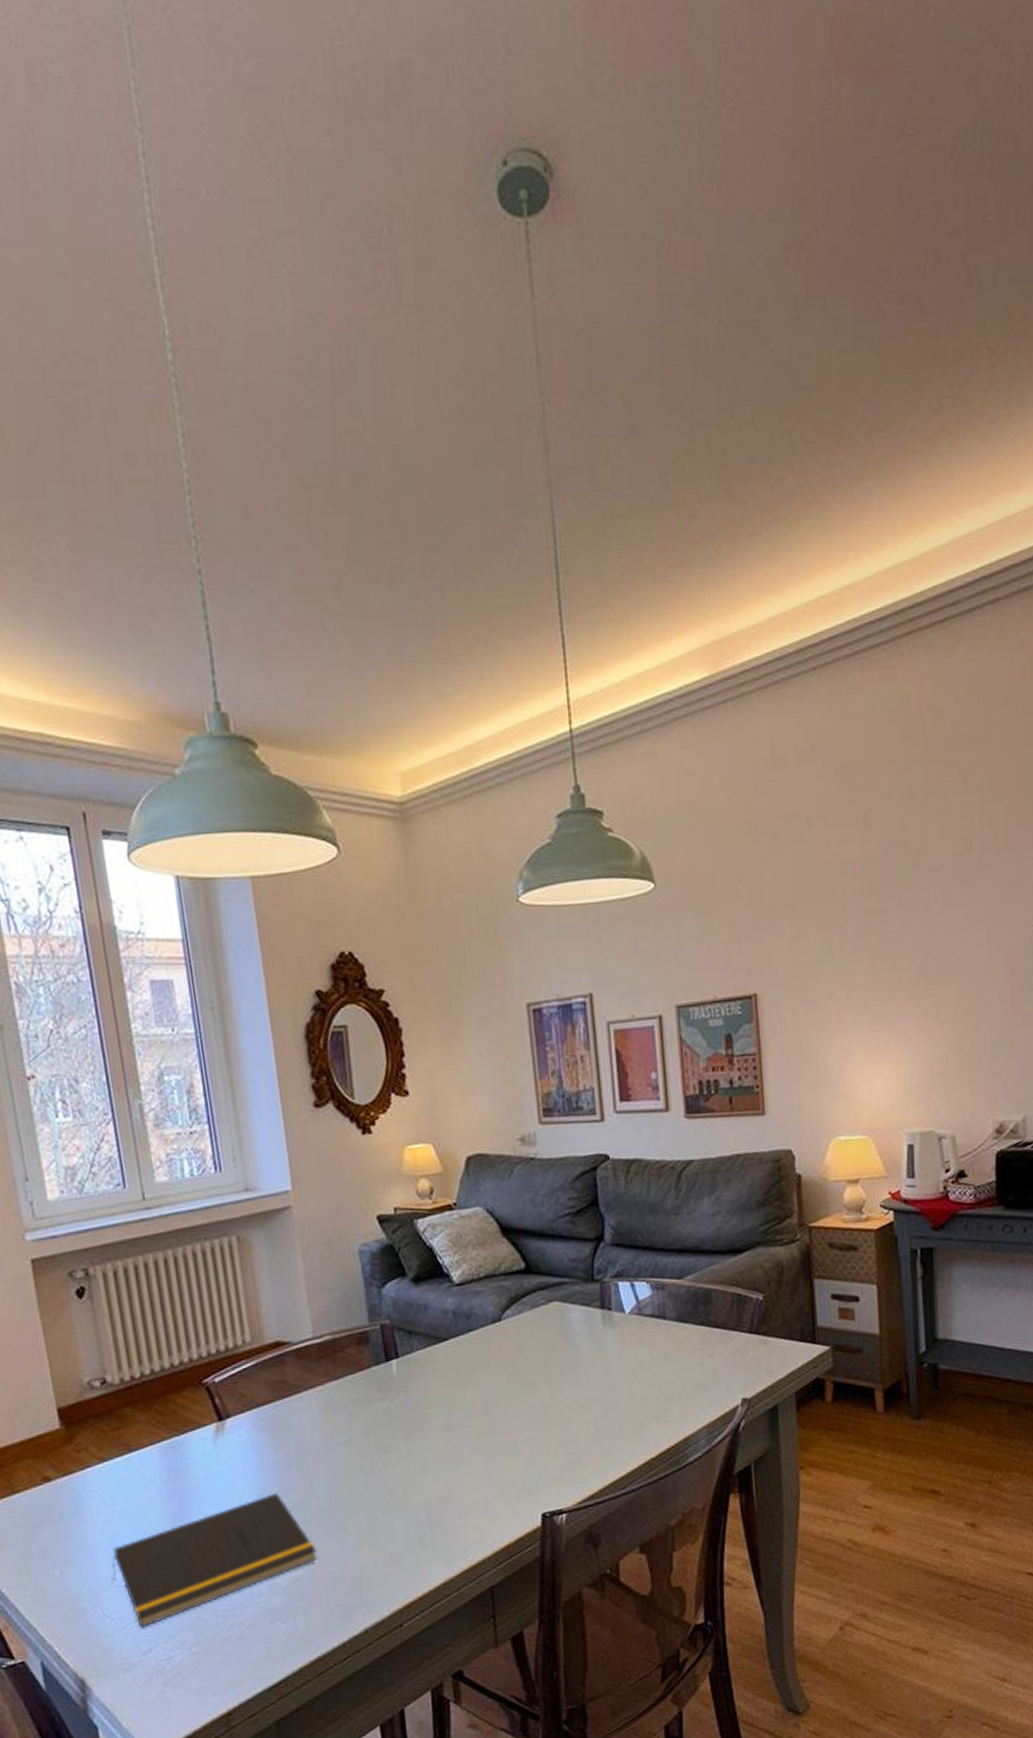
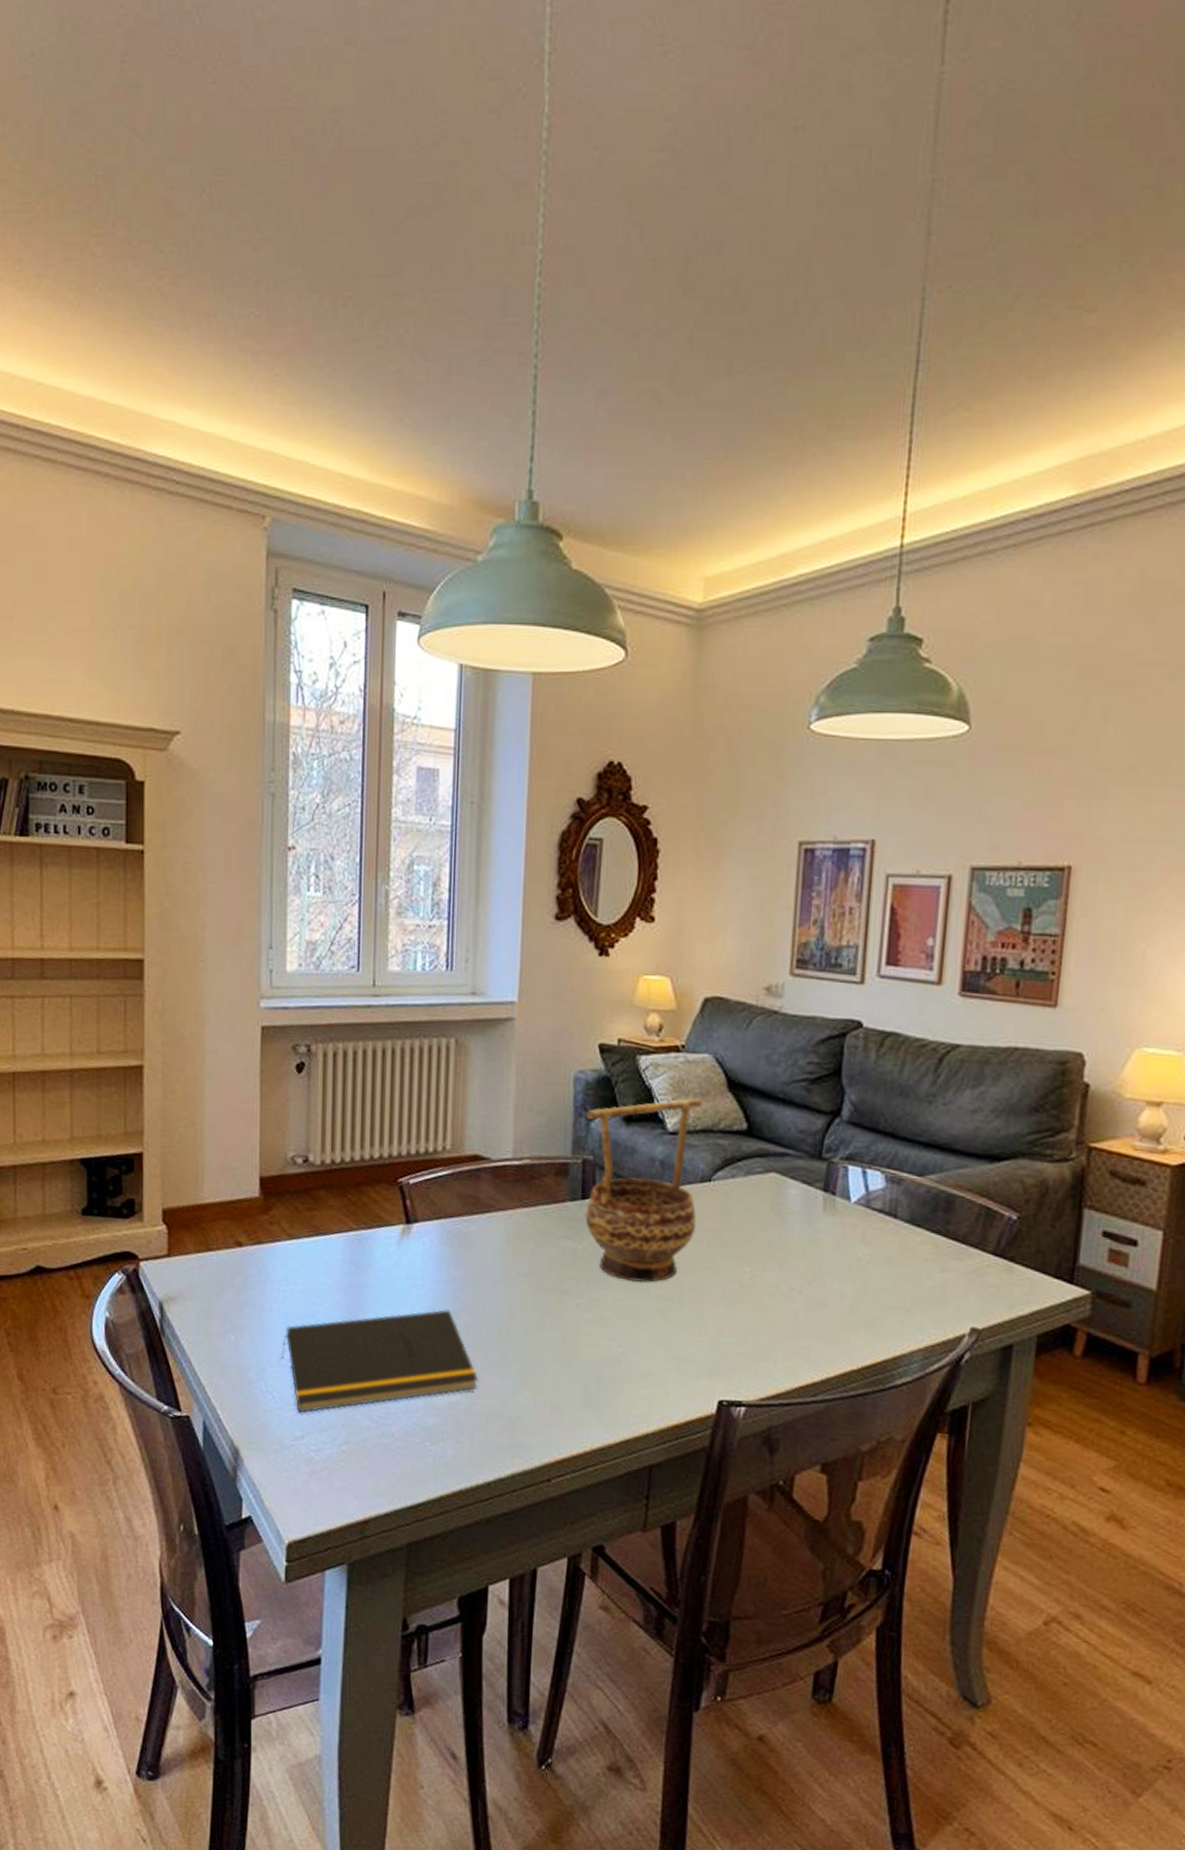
decorative bowl: none [377,1248,495,1427] -> present [585,1098,703,1283]

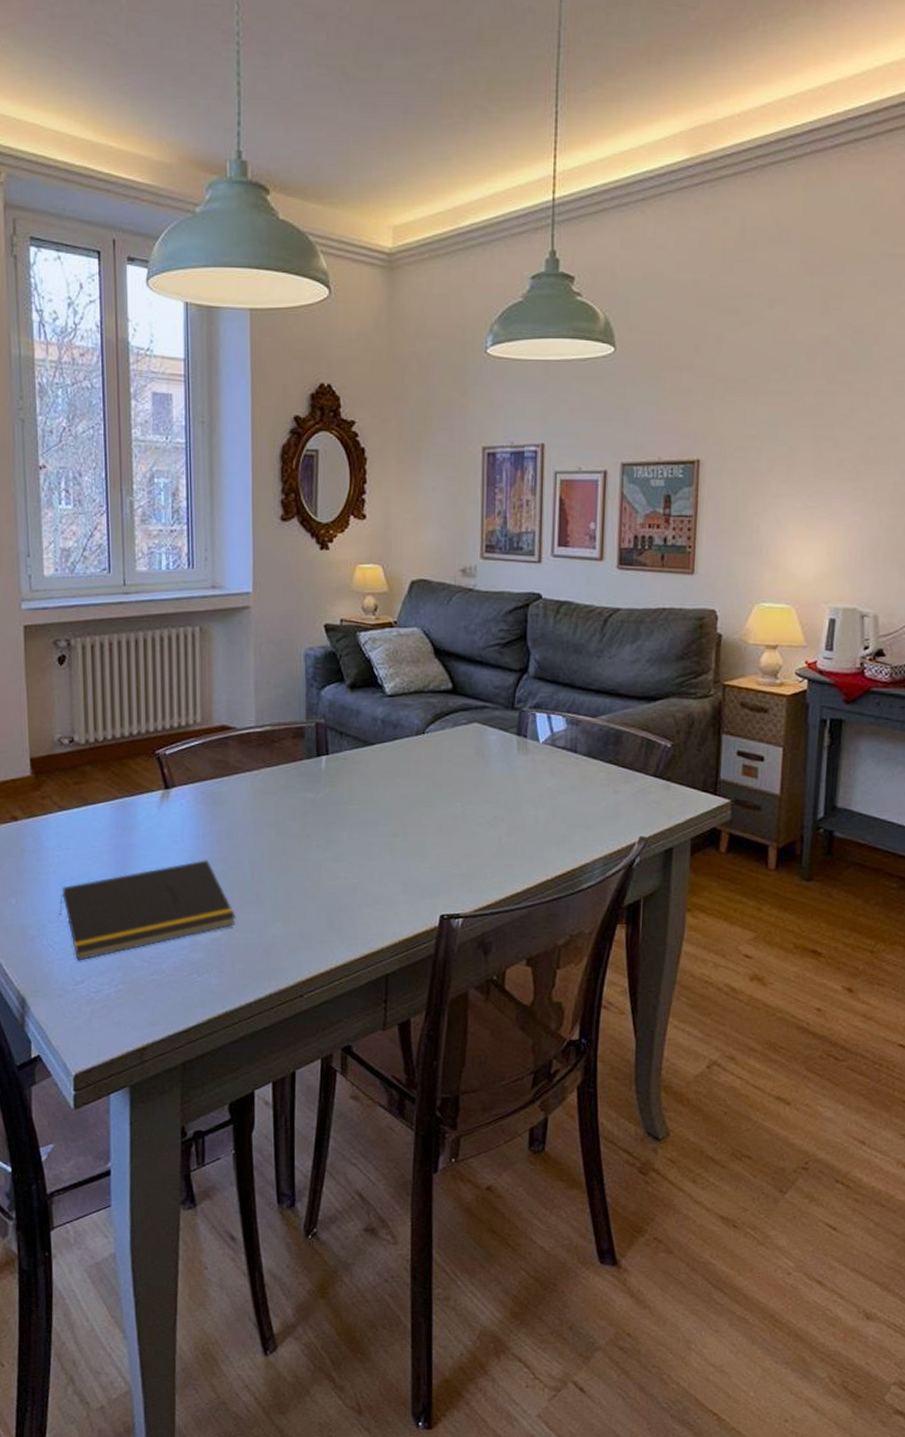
decorative bowl: present [585,1098,703,1283] -> none [317,665,415,823]

